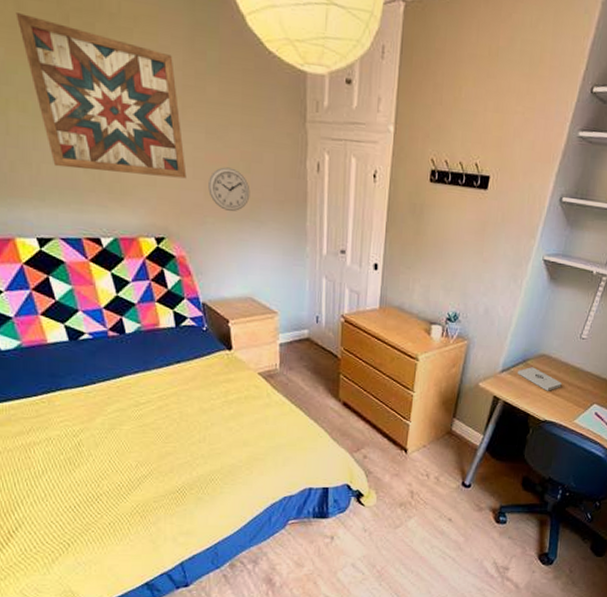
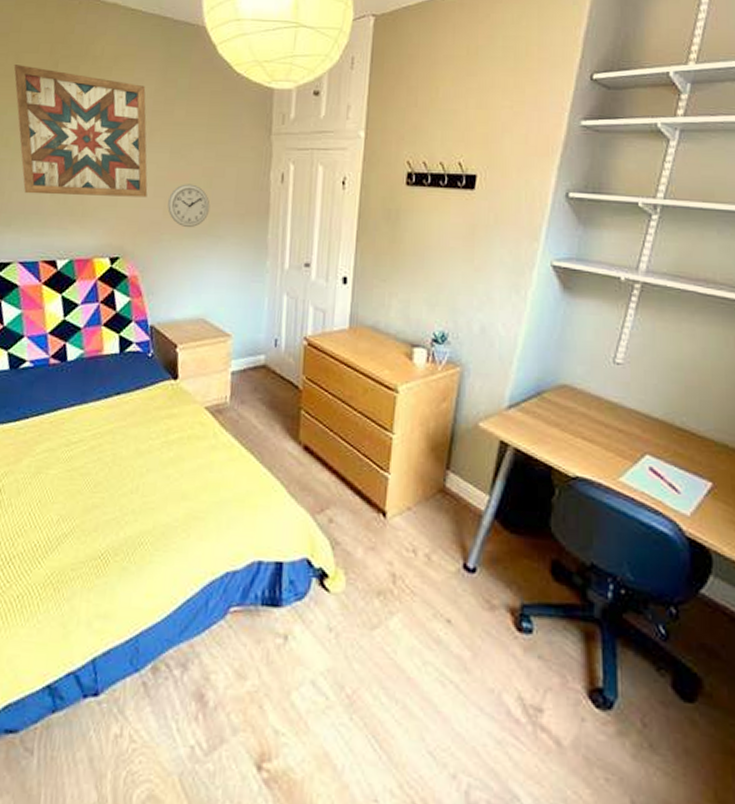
notepad: present [518,367,562,391] -> none [531,401,595,435]

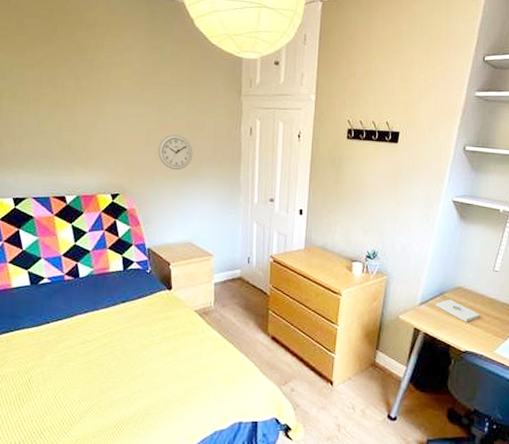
wall art: present [13,65,148,198] -> none [16,28,141,145]
notepad: none [531,401,595,435] -> present [436,299,479,322]

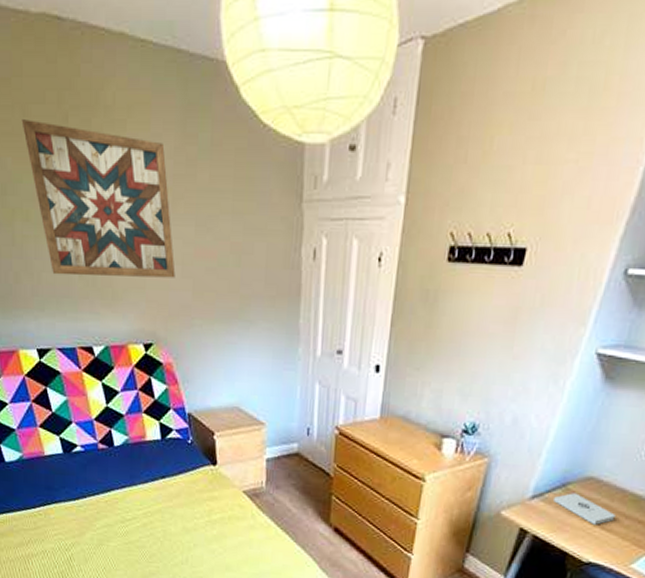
wall art: none [16,28,141,145] -> present [21,119,175,278]
wall clock: present [158,134,193,171] -> none [197,262,240,312]

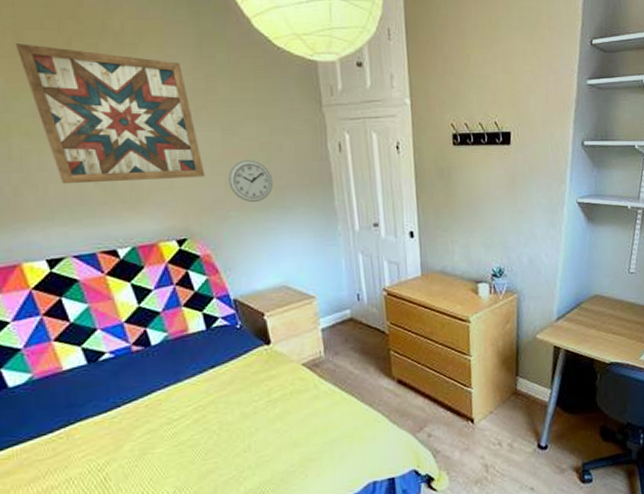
wall clock: none [197,262,240,312] -> present [228,160,274,203]
notepad: present [554,493,616,525] -> none [573,309,620,332]

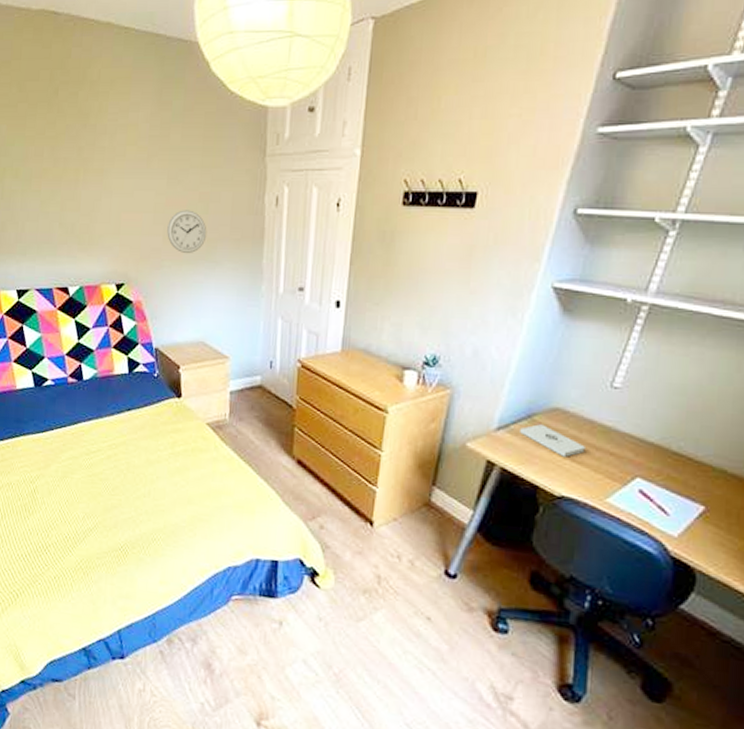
wall art: present [15,43,205,184] -> none [17,94,148,225]
notepad: none [573,309,620,332] -> present [520,424,585,457]

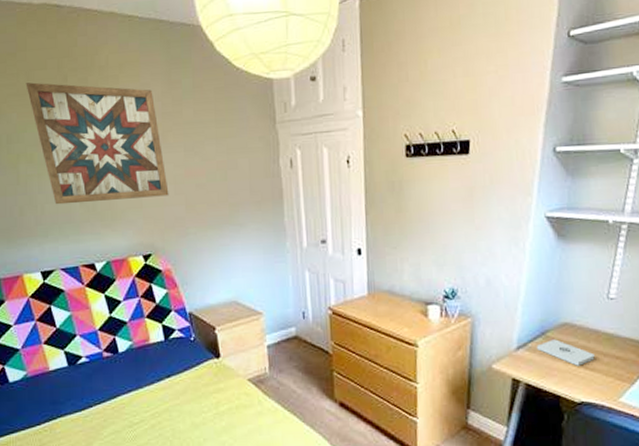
wall art: none [17,94,148,225] -> present [26,82,169,205]
wall clock: present [167,210,207,254] -> none [189,178,228,220]

